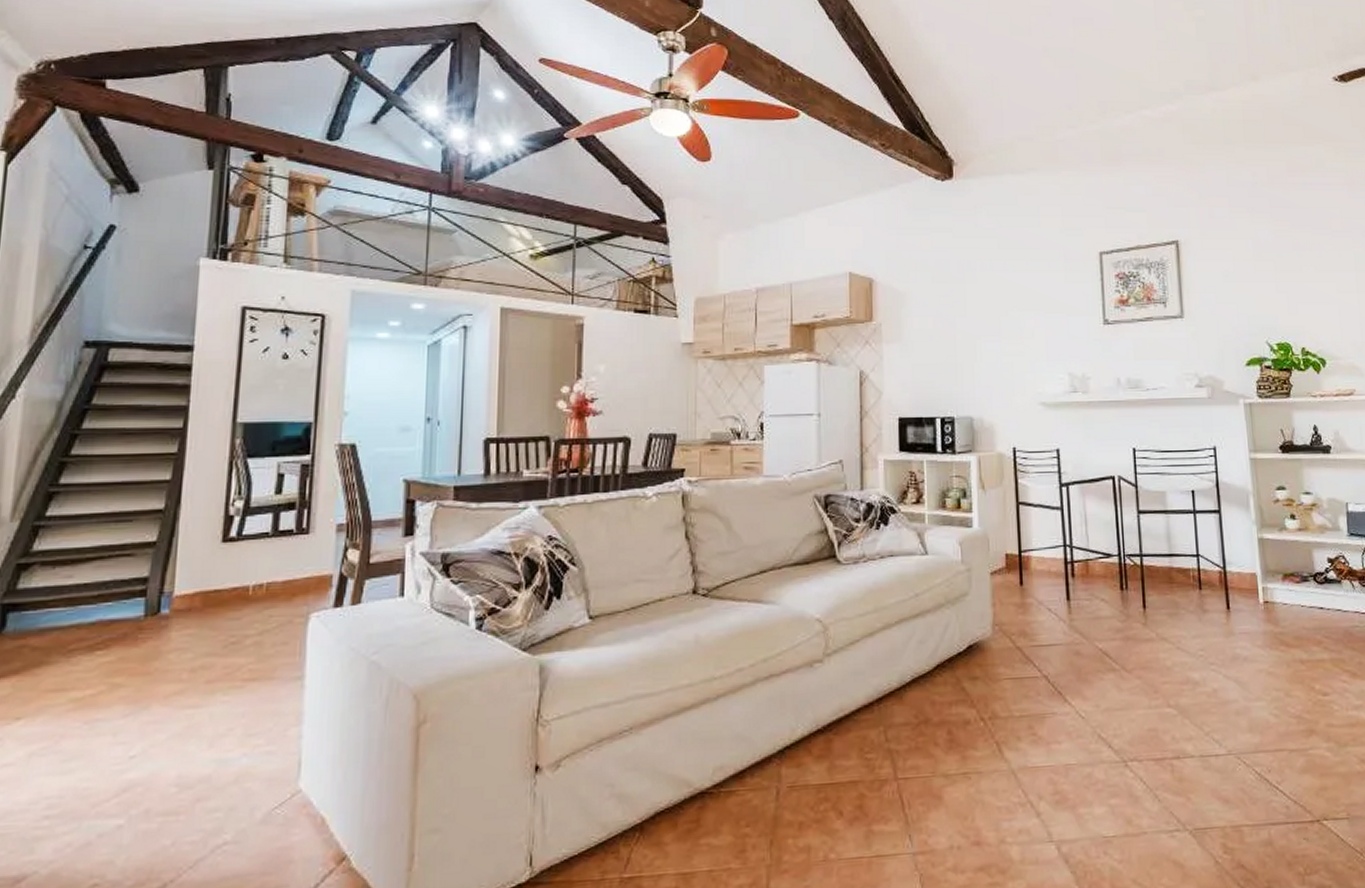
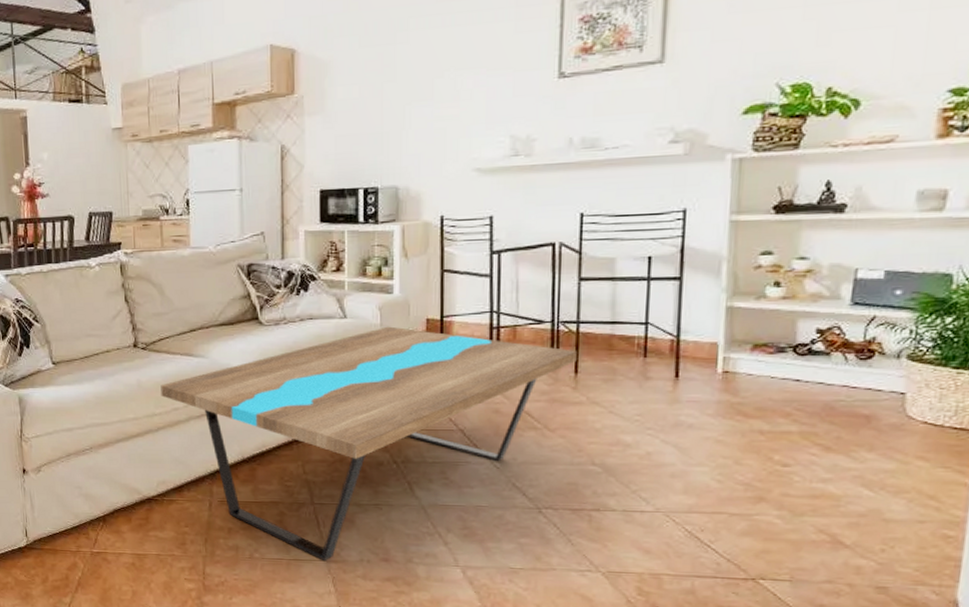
coffee table: none [723,562,1144,854] -> present [160,326,577,562]

